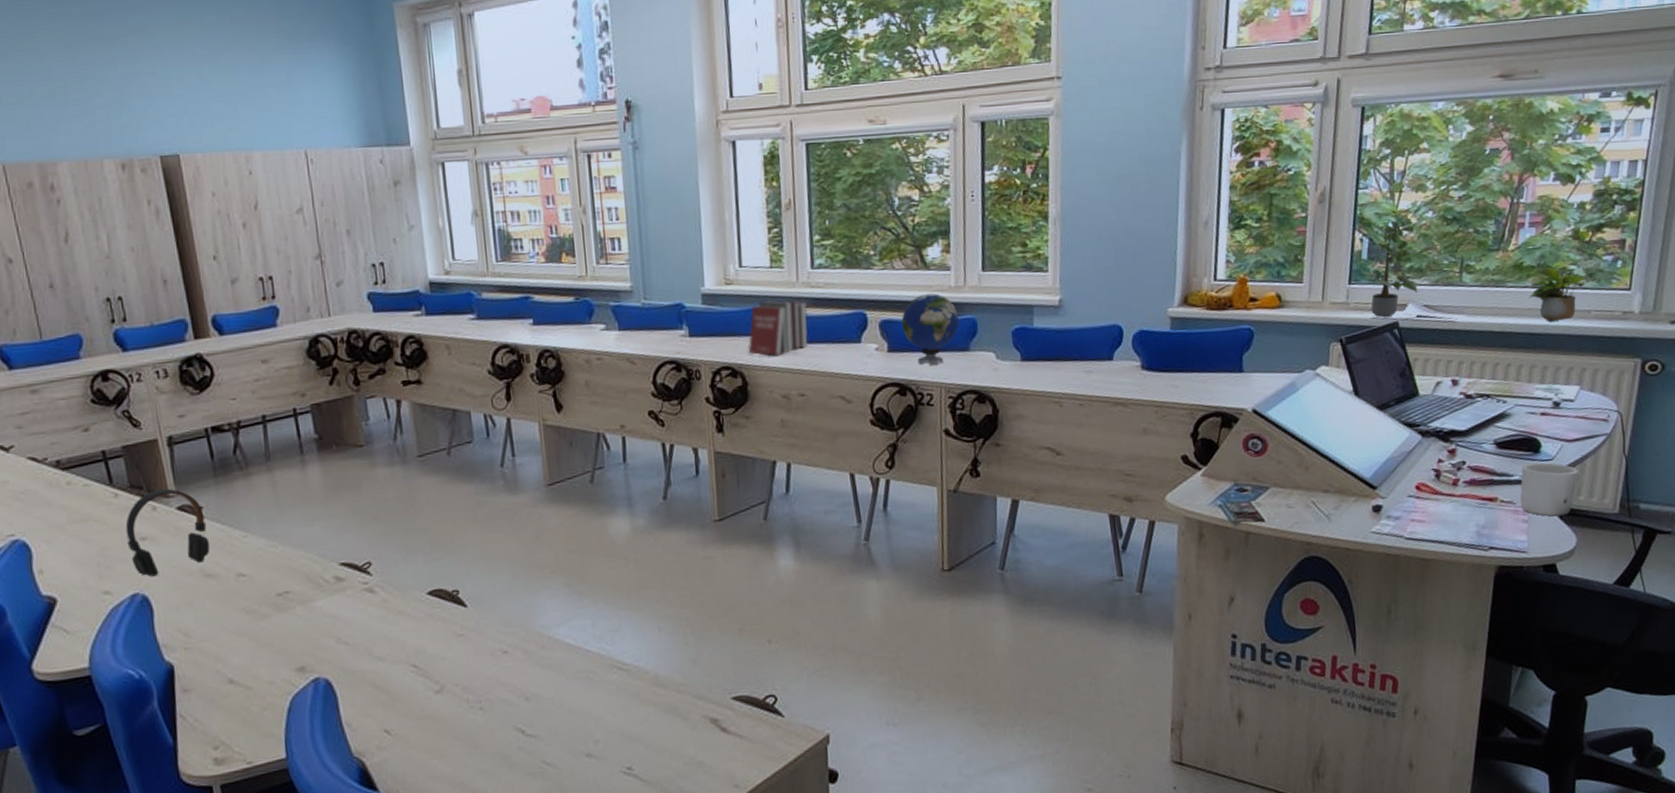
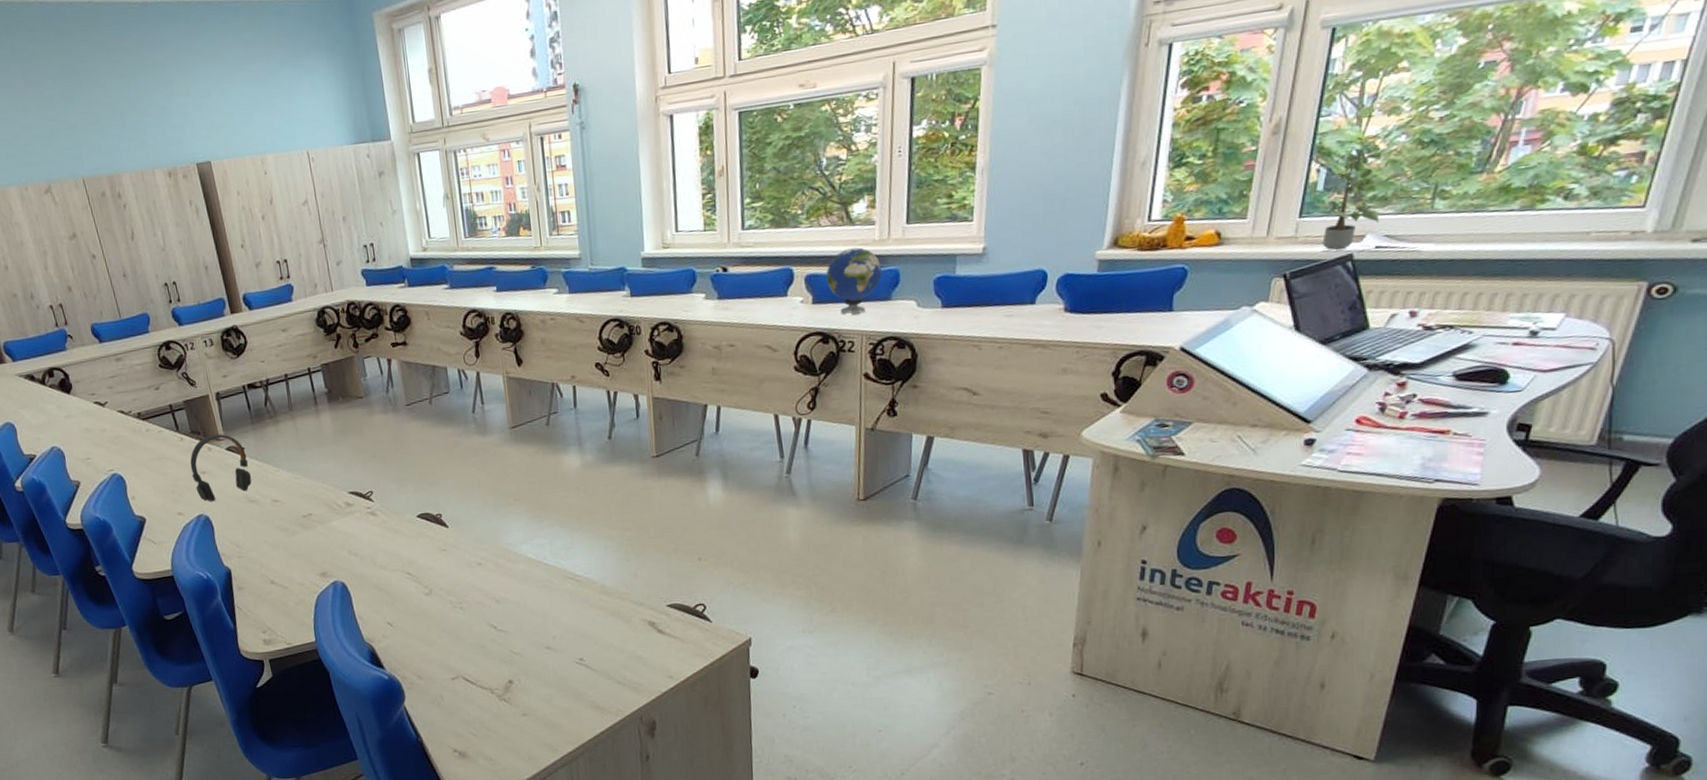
books: present [747,300,808,356] -> none [683,260,738,311]
mug: present [1519,462,1582,517] -> none [1476,393,1555,449]
potted plant: present [1529,268,1586,322] -> none [1514,188,1589,246]

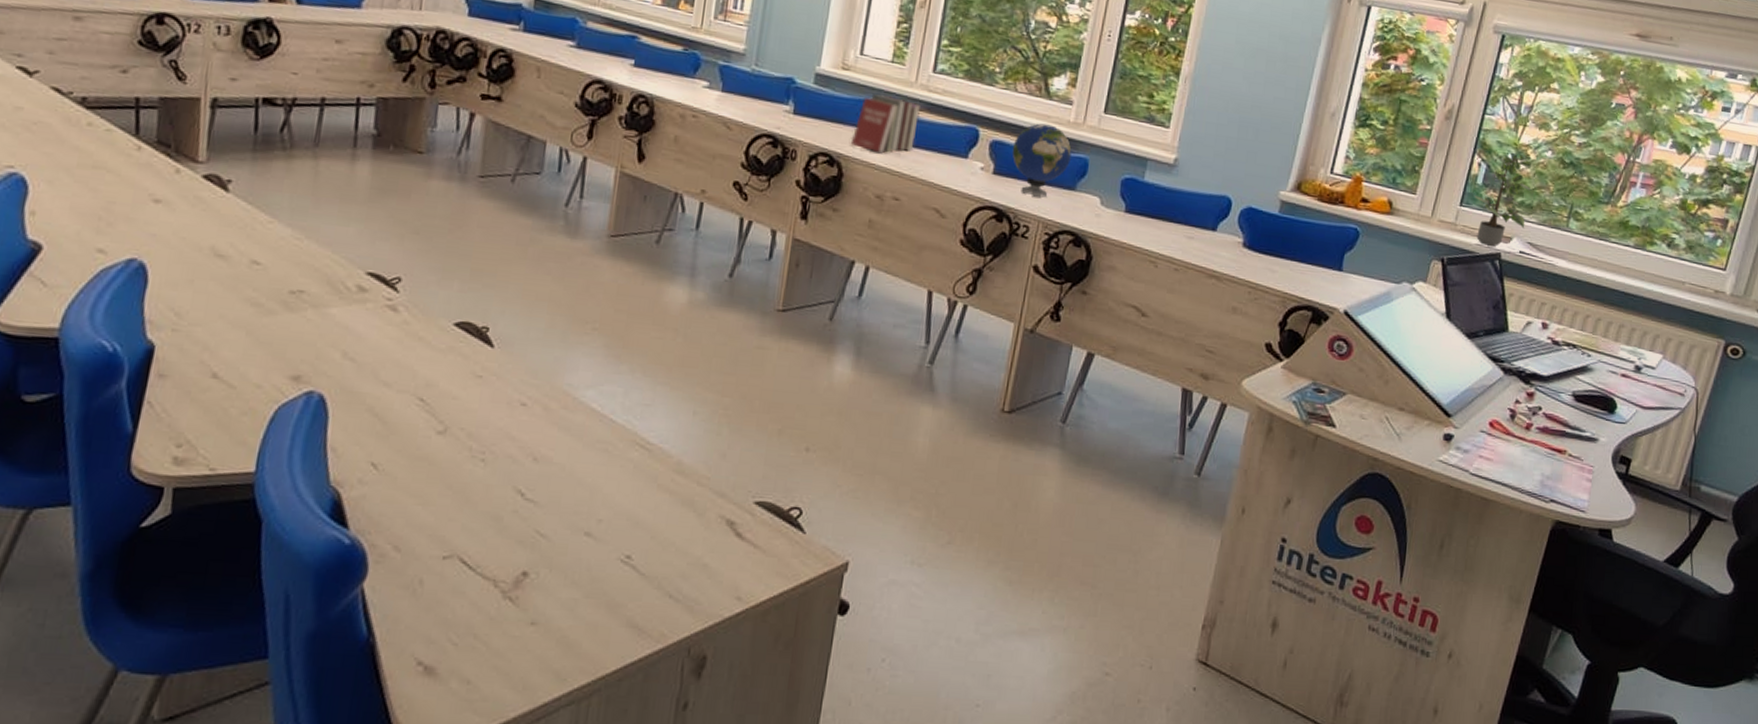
headphones: present [190,433,252,502] -> none [137,151,232,245]
books: none [683,260,738,311] -> present [851,94,921,154]

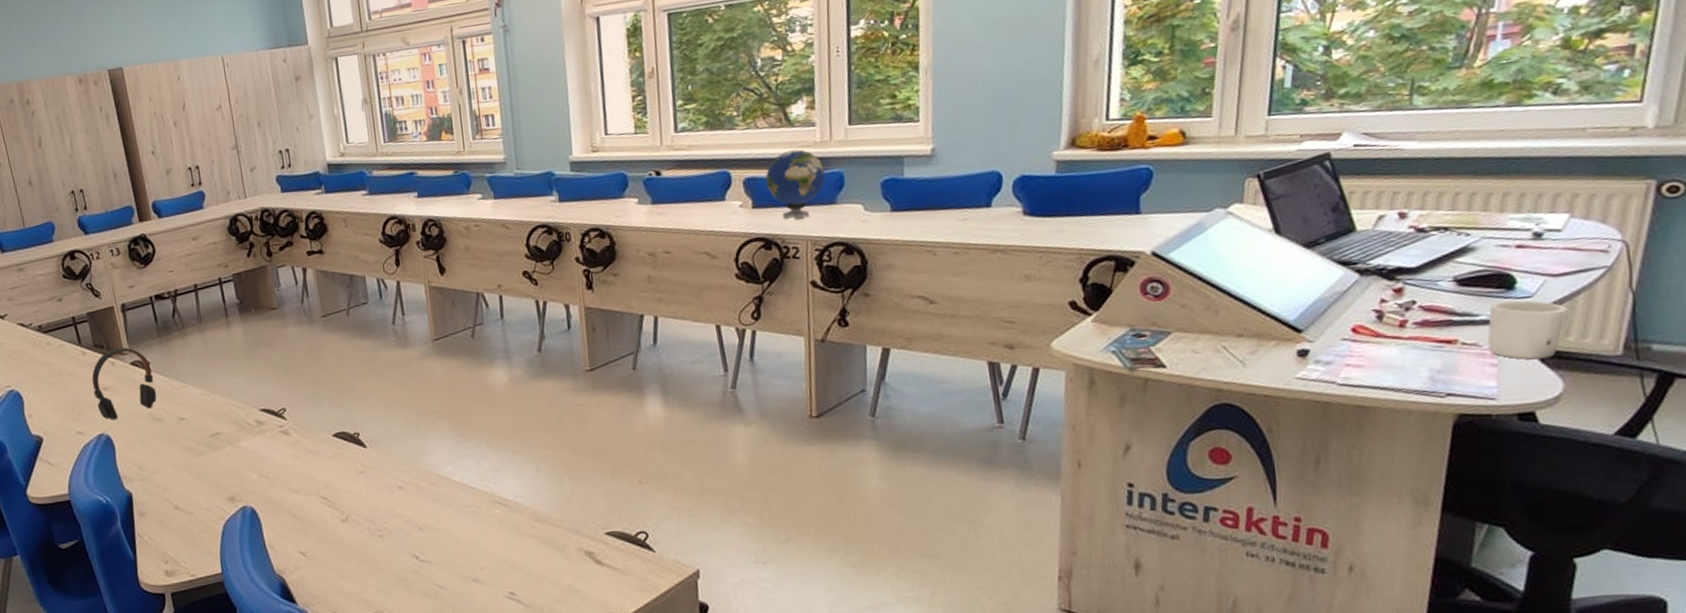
headphones: none [137,151,232,245] -> present [92,347,157,420]
books: present [851,94,921,154] -> none [614,163,673,217]
potted plant: present [1475,152,1532,247] -> none [1285,41,1359,149]
mug: none [1587,421,1650,482] -> present [1487,300,1572,360]

